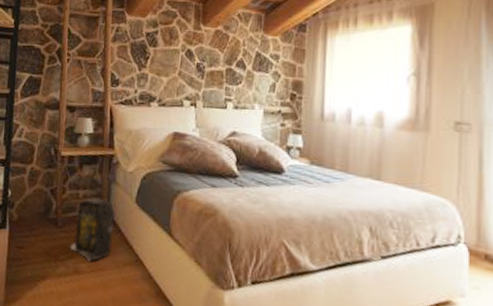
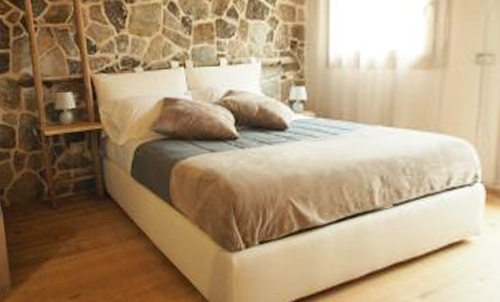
backpack: present [69,199,116,262] -> none [68,177,112,239]

